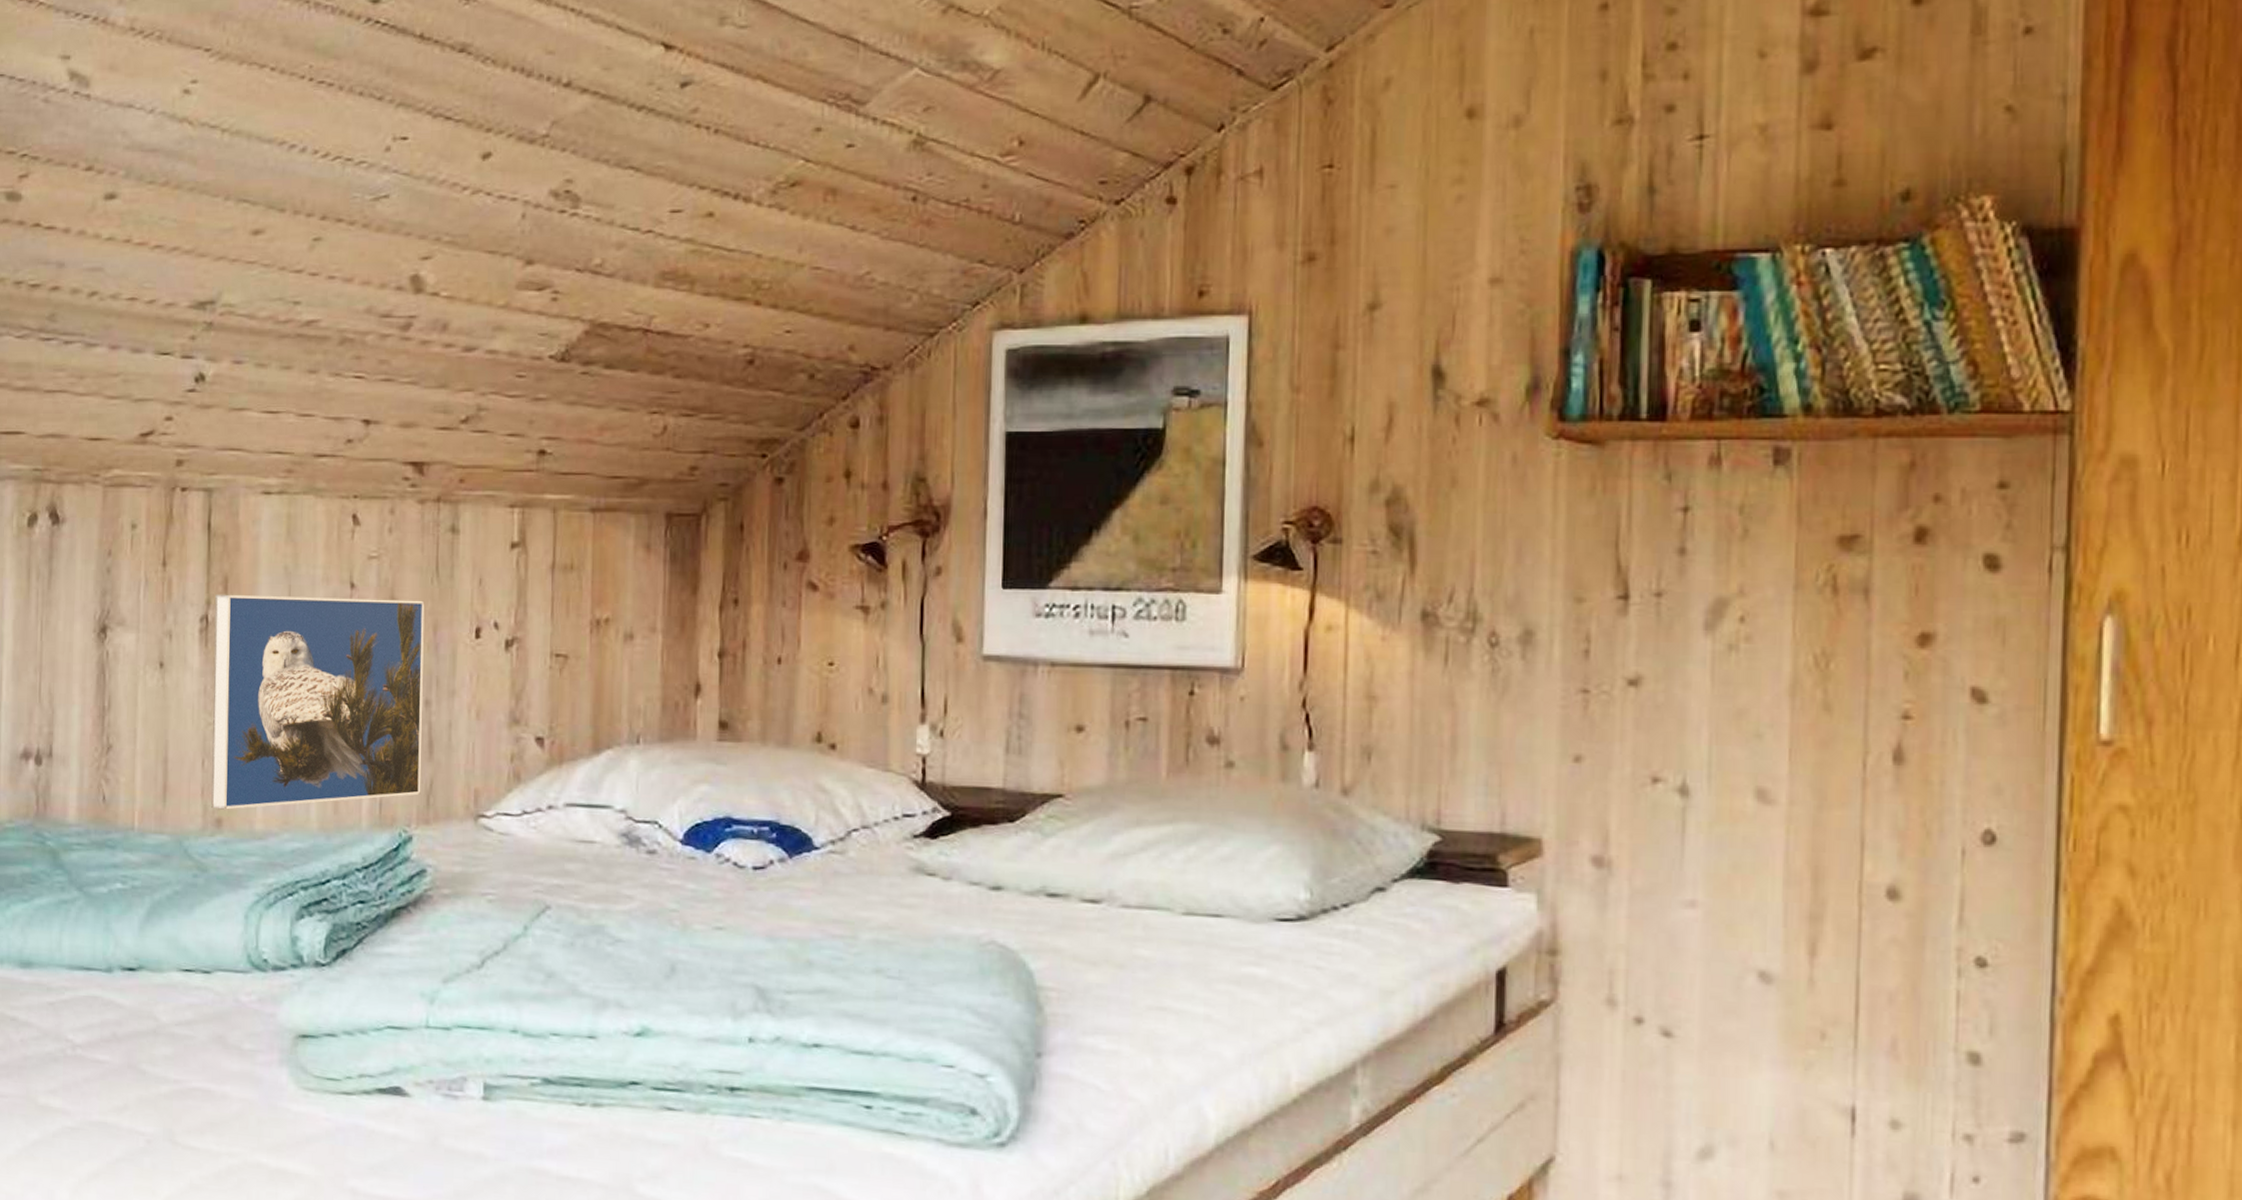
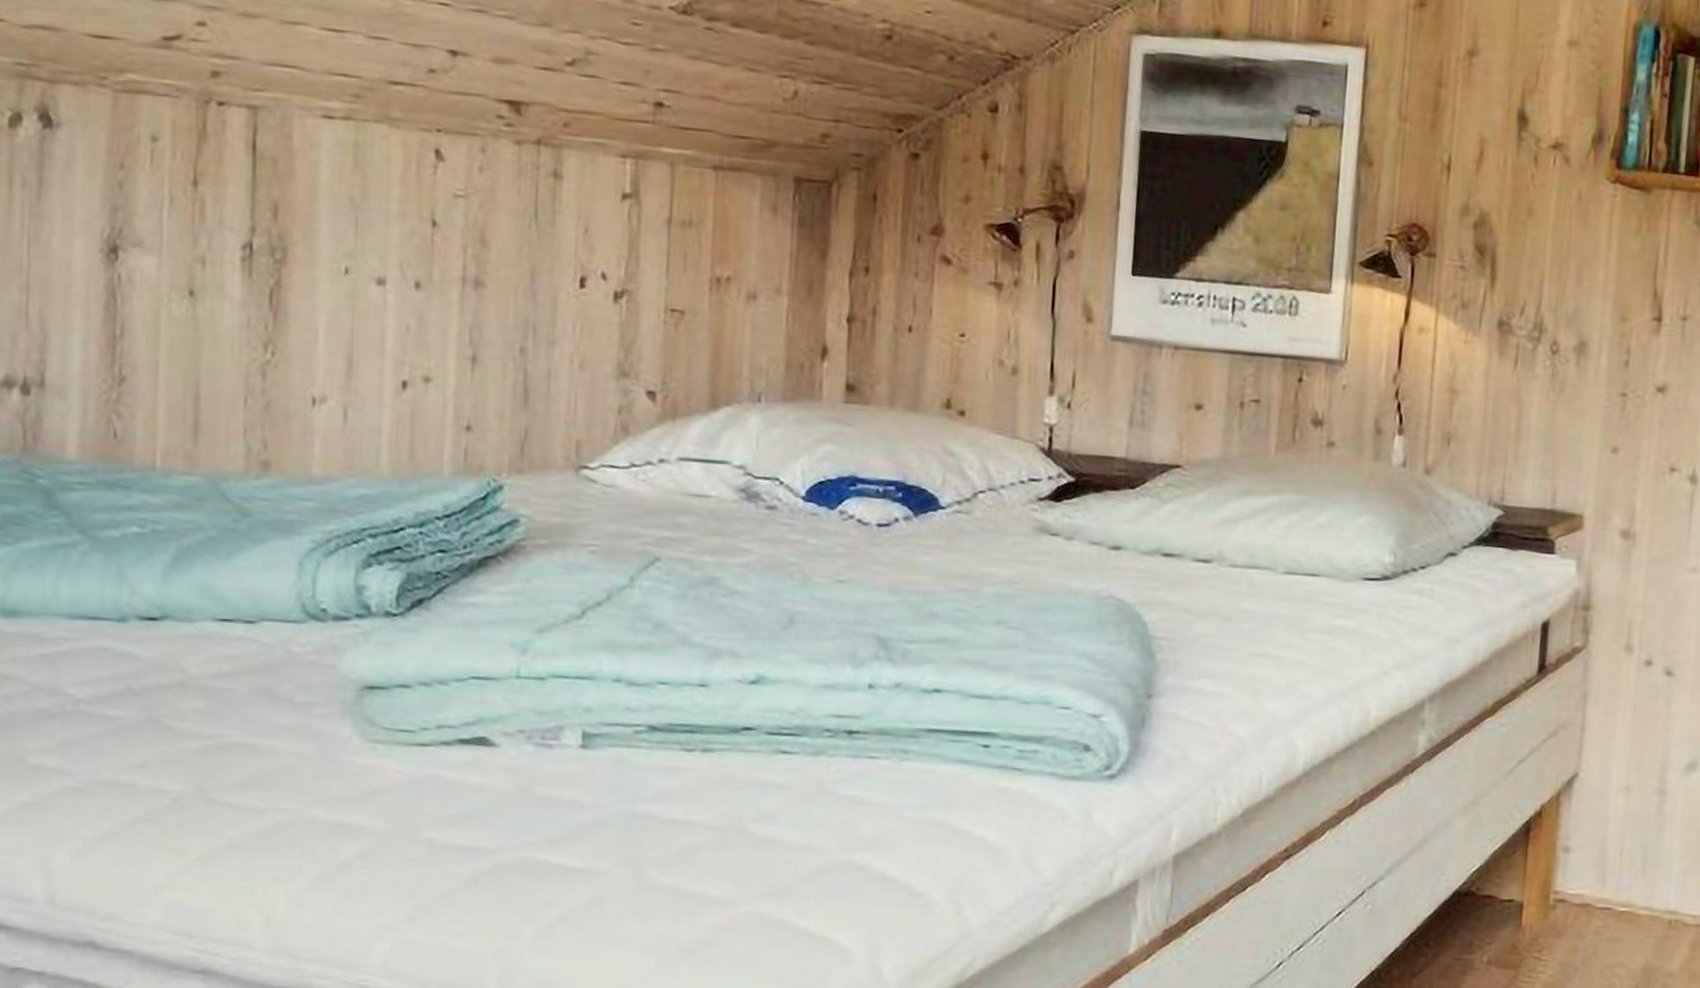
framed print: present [211,594,425,810] -> none [256,220,521,452]

